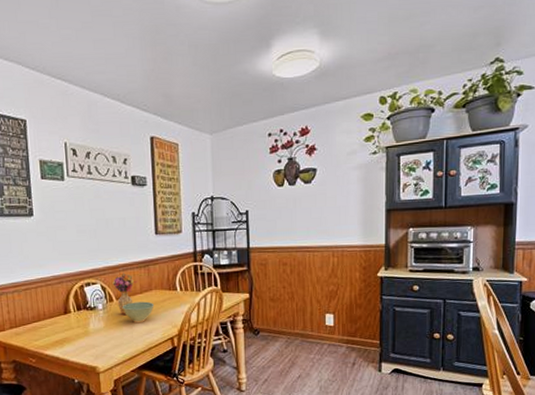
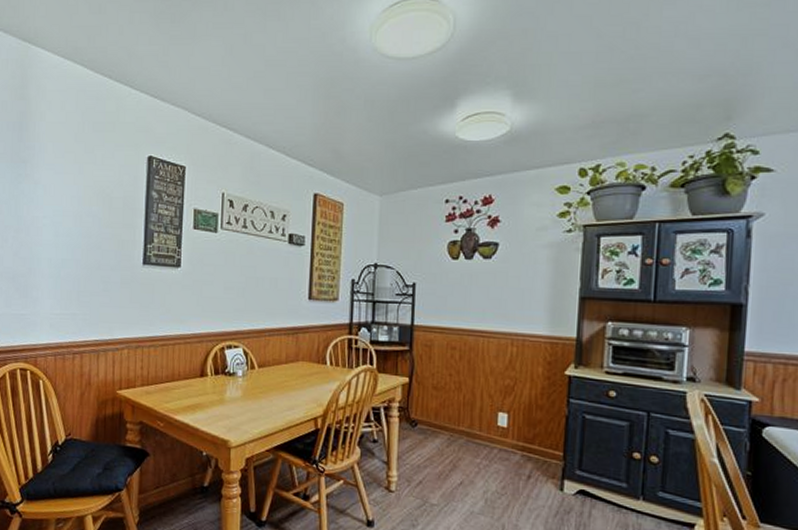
flower arrangement: present [112,271,137,315] -> none [256,336,283,385]
bowl: present [123,301,155,323] -> none [264,372,300,397]

